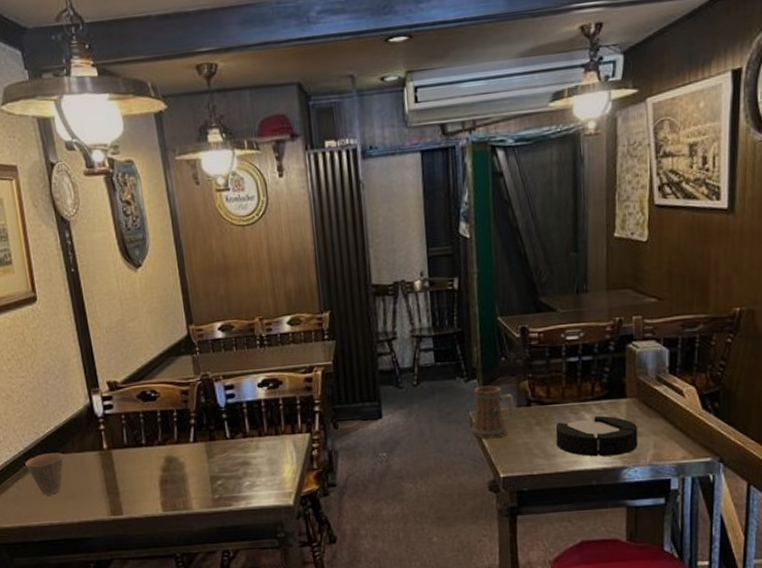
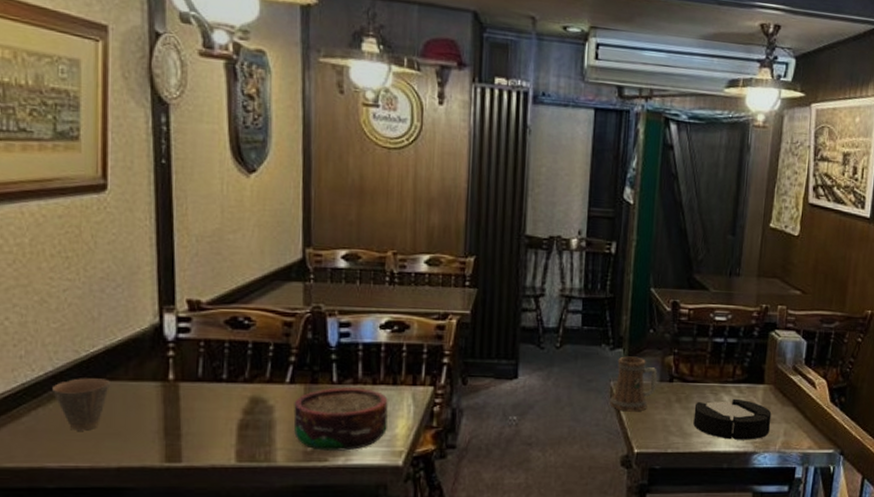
bowl: none [199,440,276,497] -> present [293,387,388,451]

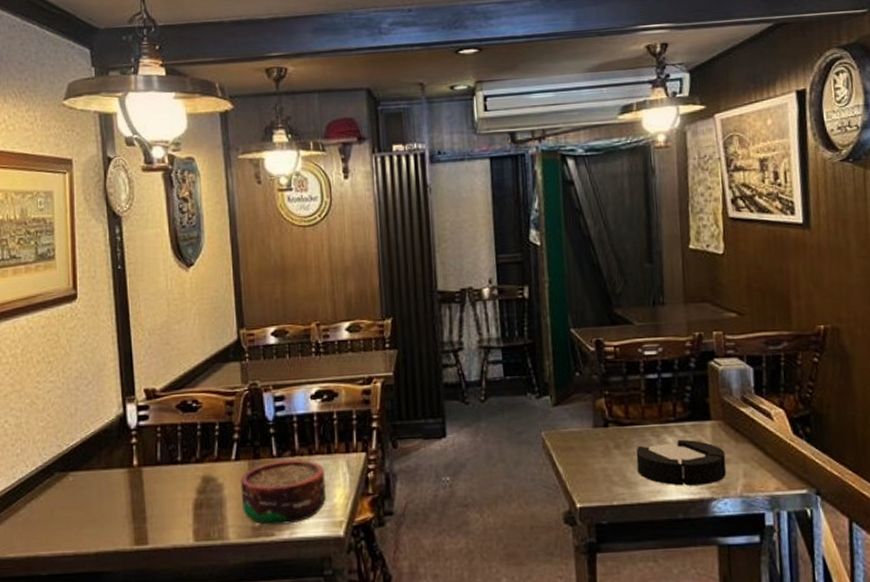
cup: present [52,378,110,431] -> none [42,469,87,520]
beer mug: present [610,356,657,412] -> none [543,403,591,464]

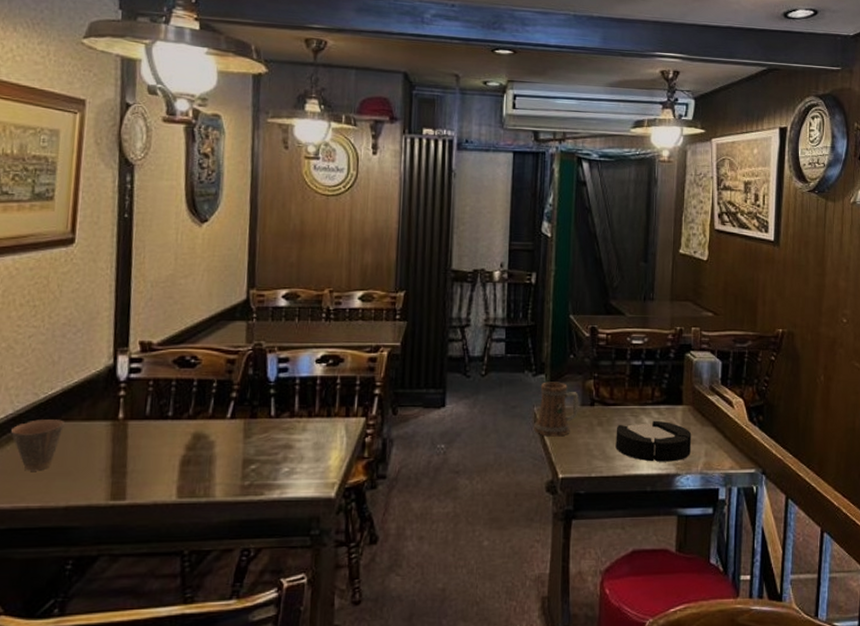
cup: none [42,469,87,520] -> present [11,419,64,471]
bowl: present [240,459,326,525] -> none [233,421,322,484]
beer mug: none [543,403,591,464] -> present [534,381,579,437]

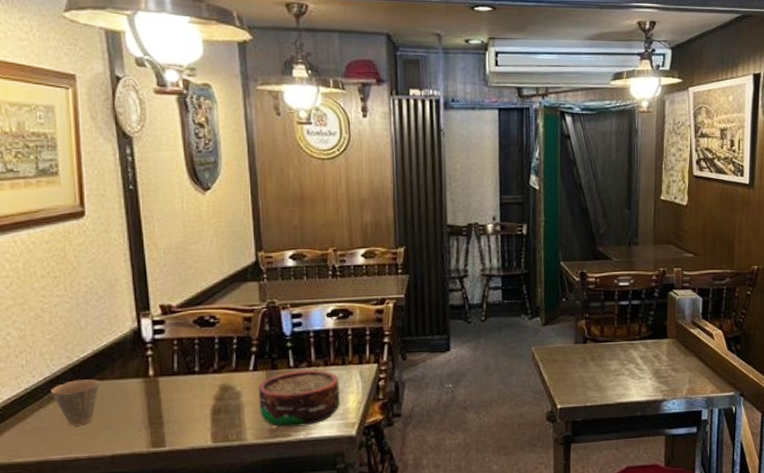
bowl: none [233,421,322,484] -> present [258,370,340,428]
beer mug: present [534,381,579,437] -> none [532,323,572,373]
ashtray: present [615,420,692,462] -> none [607,353,676,390]

